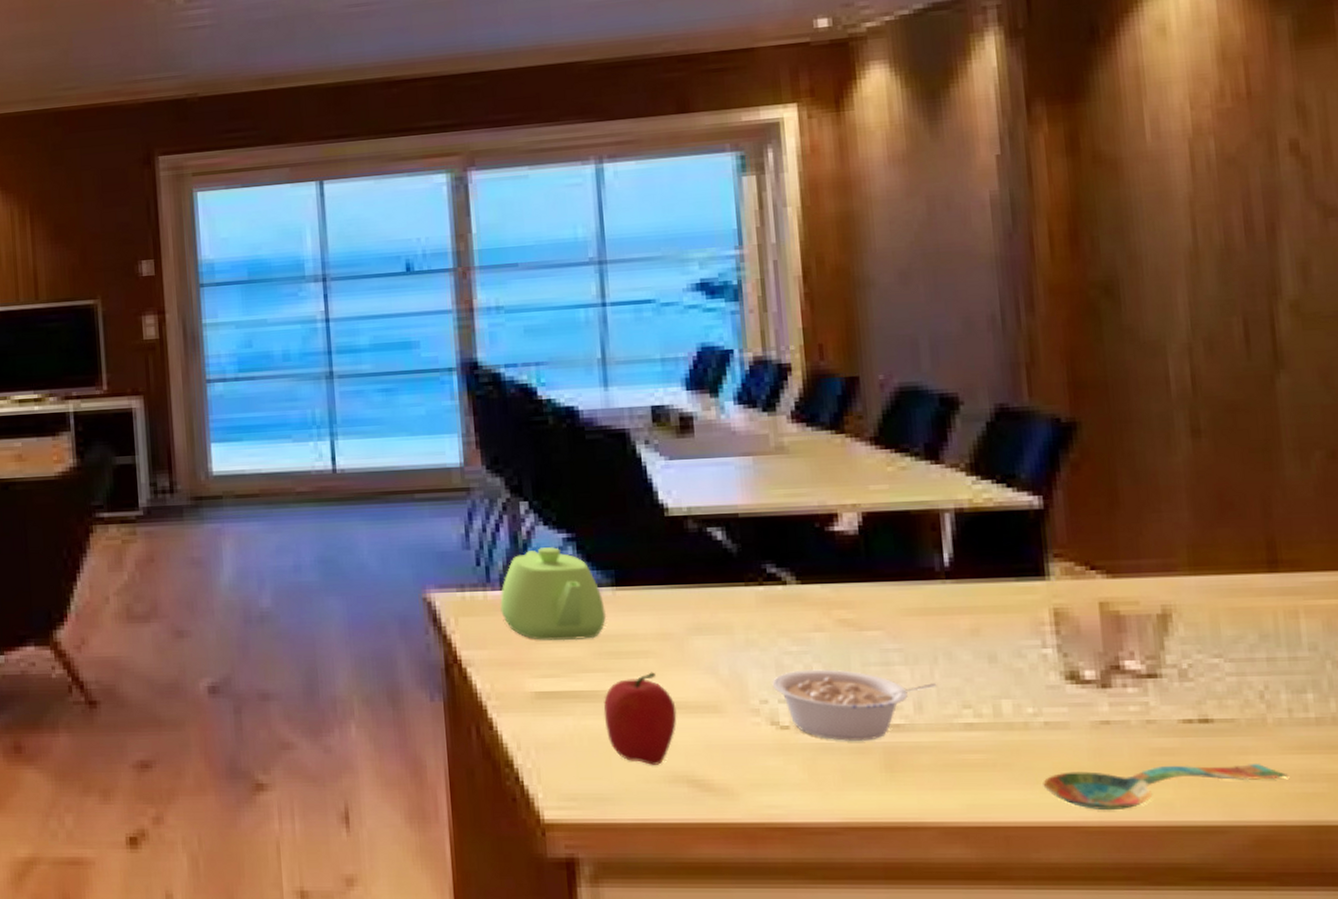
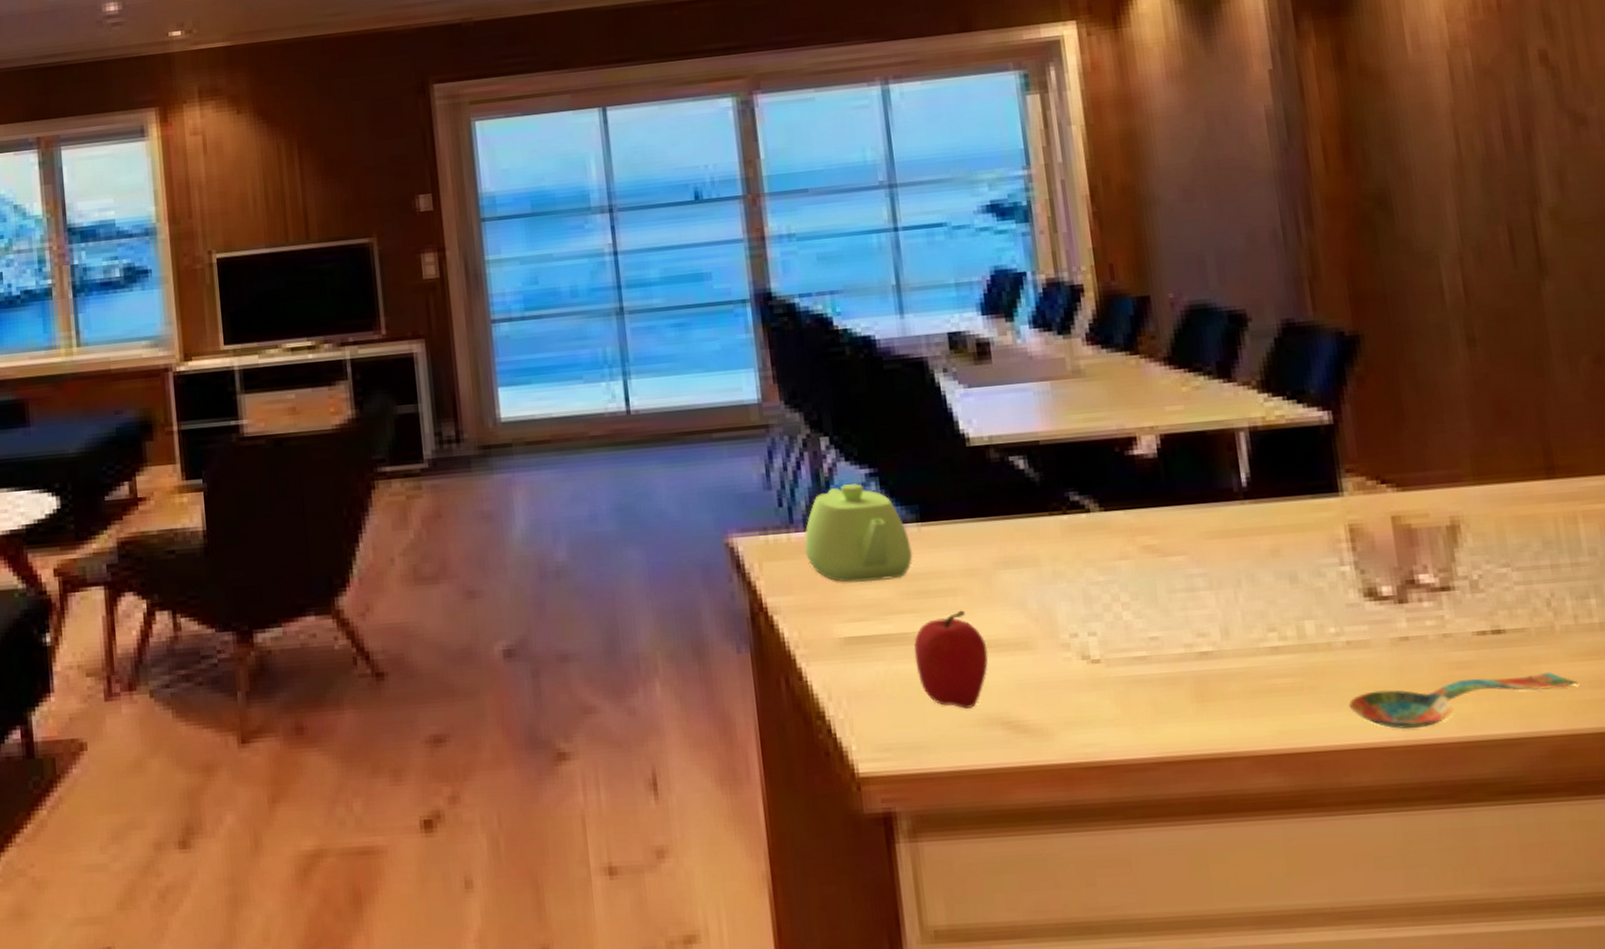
legume: present [772,669,937,741] -> none [1081,598,1242,672]

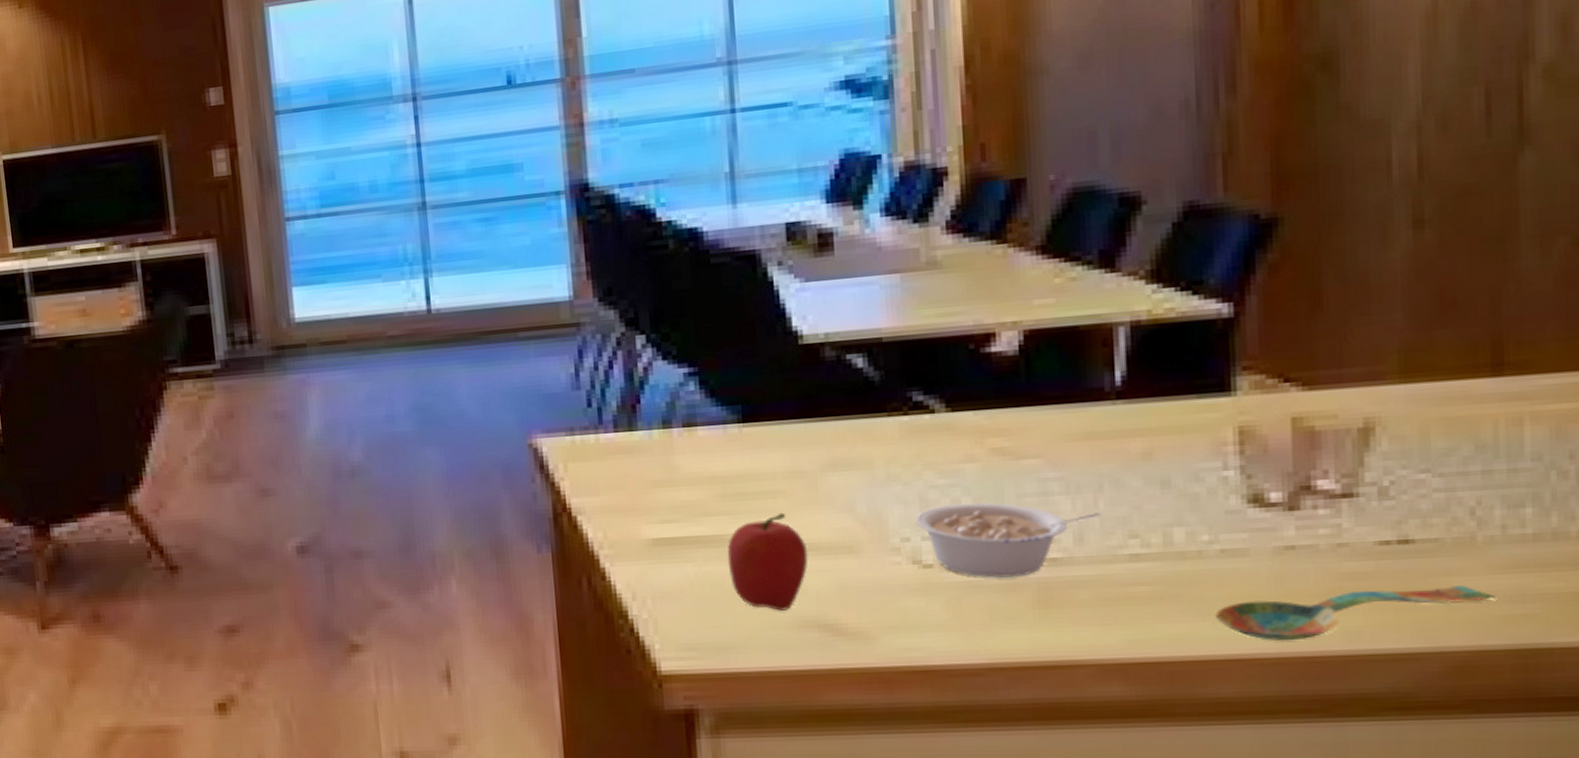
teapot: present [804,483,913,583] -> none [613,383,732,484]
legume: none [1081,598,1242,672] -> present [915,502,1101,578]

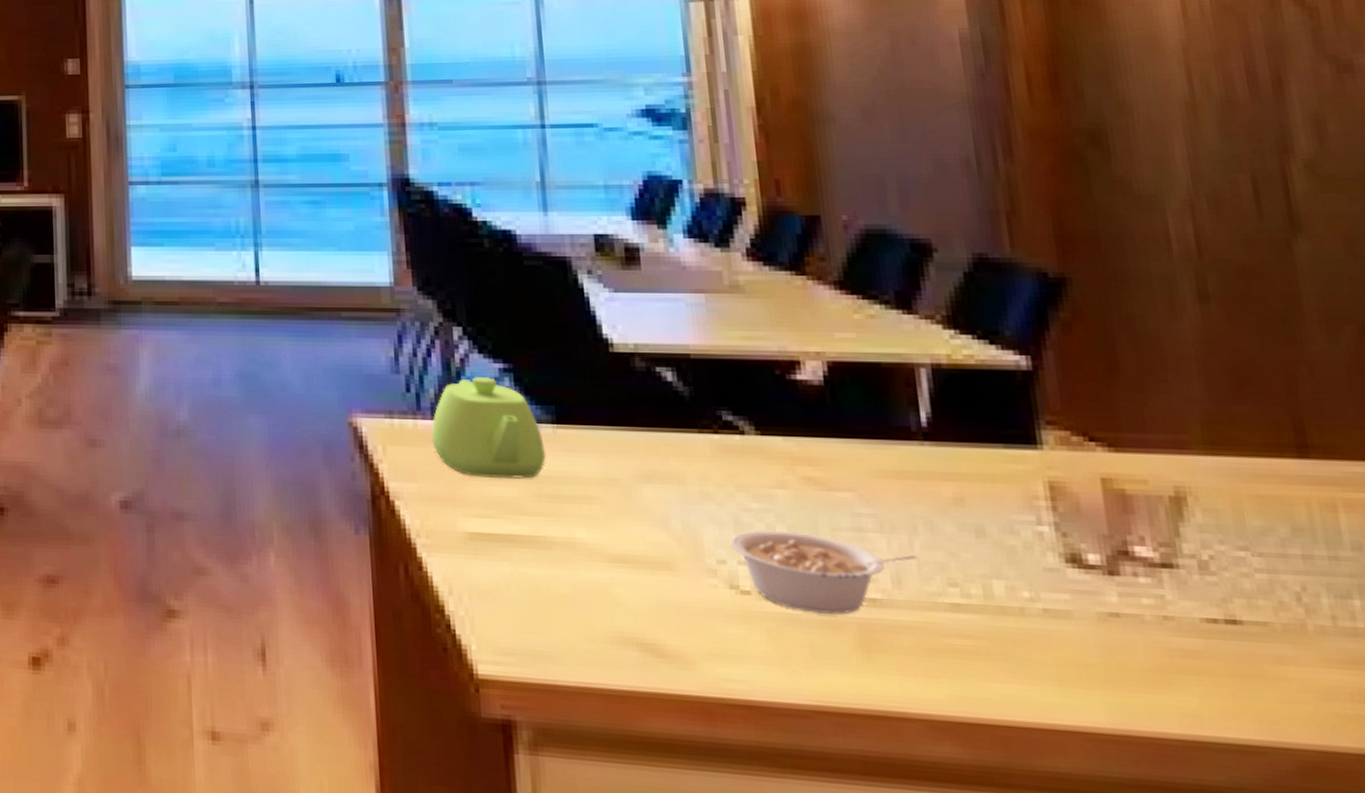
teapot: none [613,383,732,484] -> present [431,377,547,479]
fruit: present [727,513,808,611] -> none [543,520,625,624]
spoon: present [1215,584,1496,641] -> none [1044,668,1336,717]

